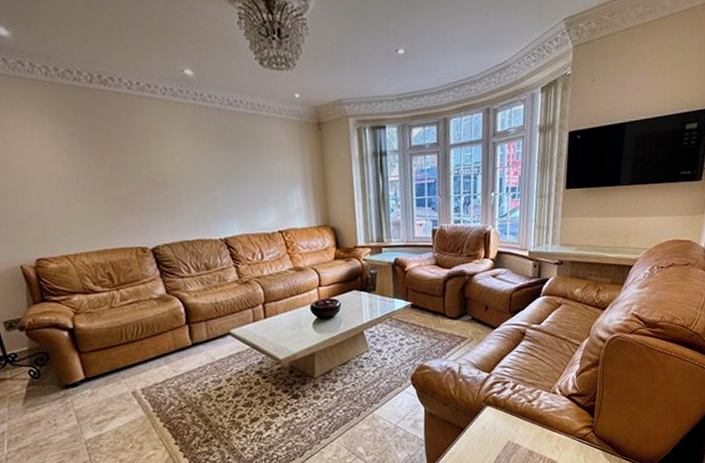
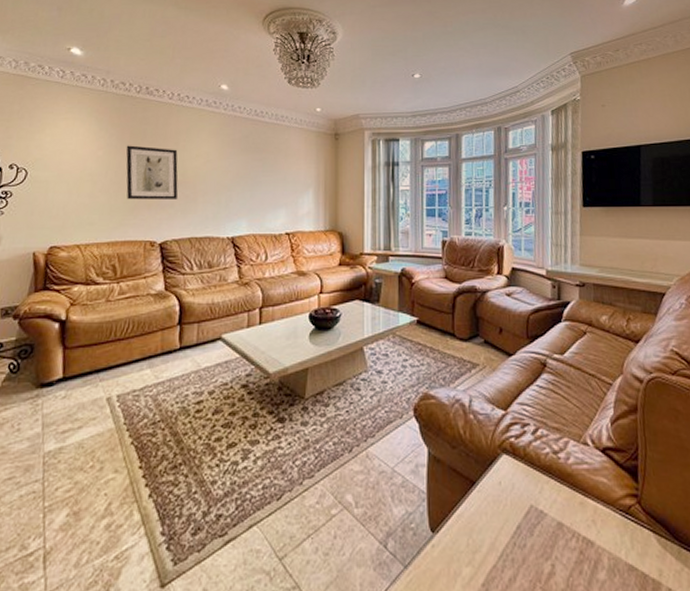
wall art: none [91,145,162,206] -> present [126,145,178,200]

